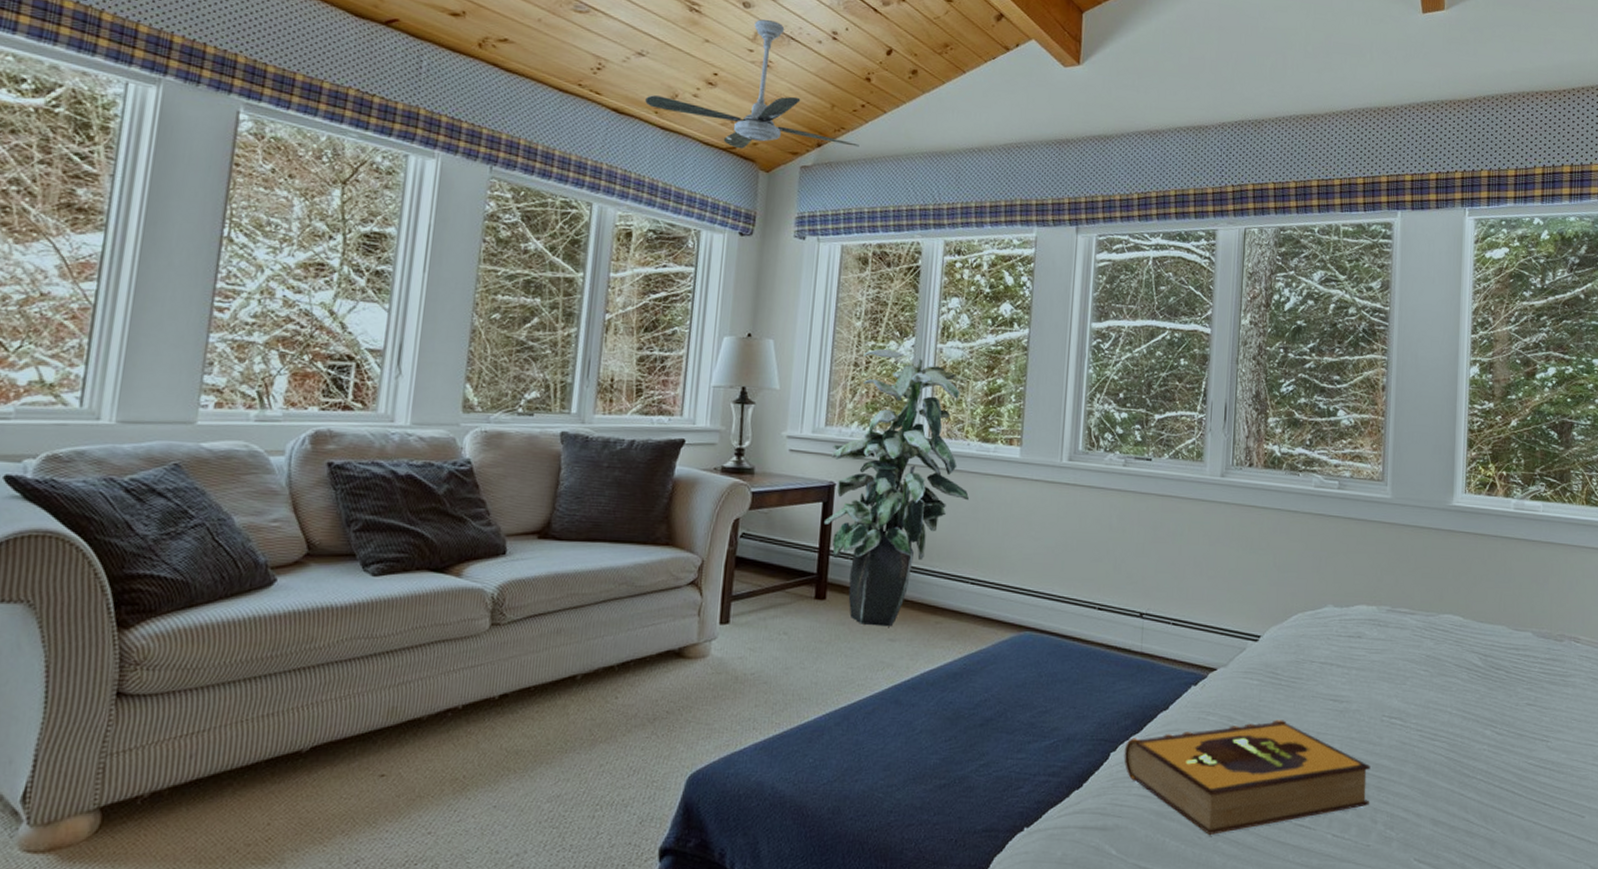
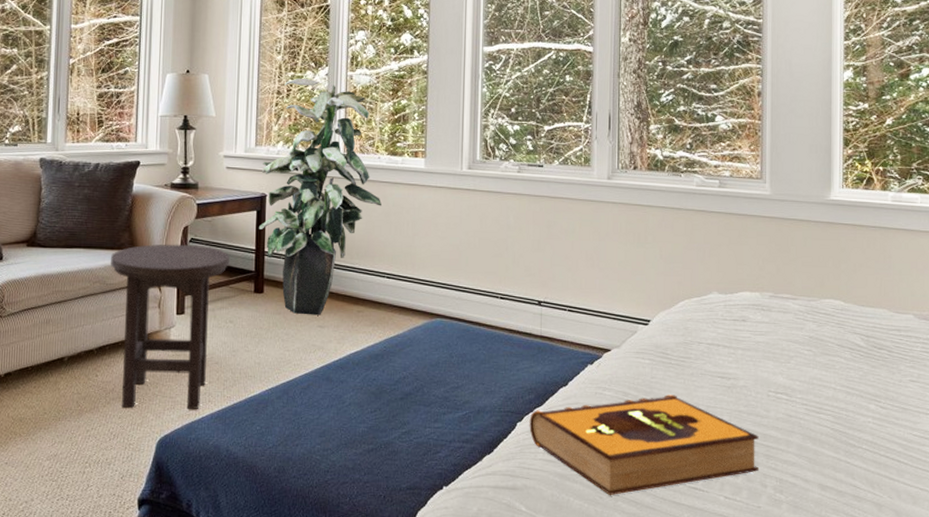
stool: none [642,539,787,738] -> present [111,244,229,409]

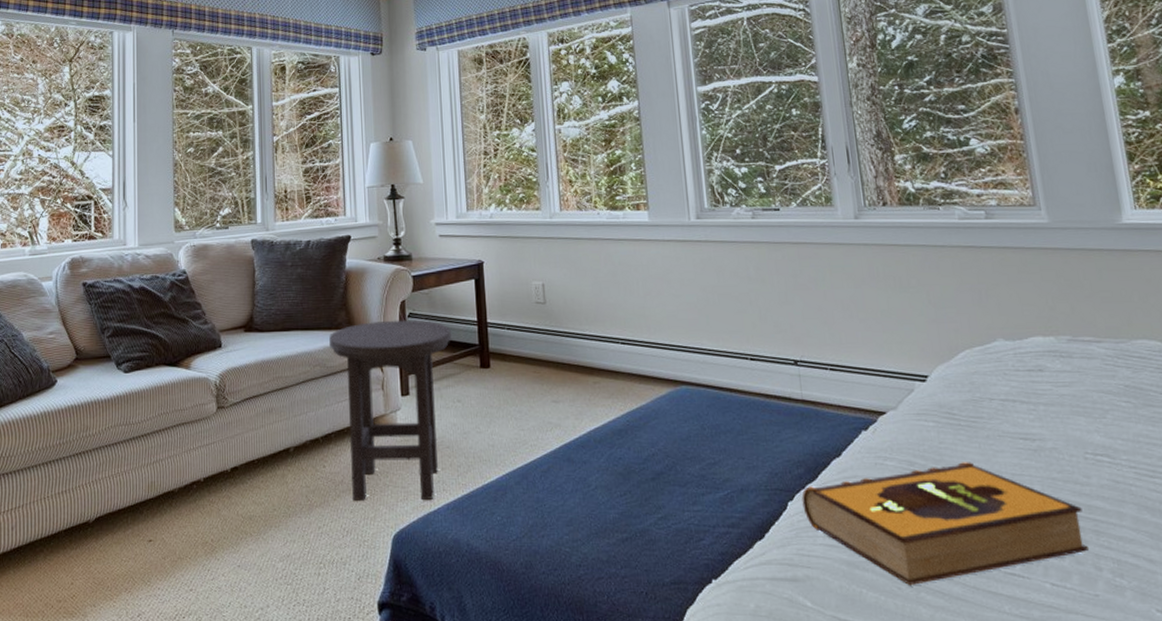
indoor plant: present [258,78,381,315] -> none [475,135,607,390]

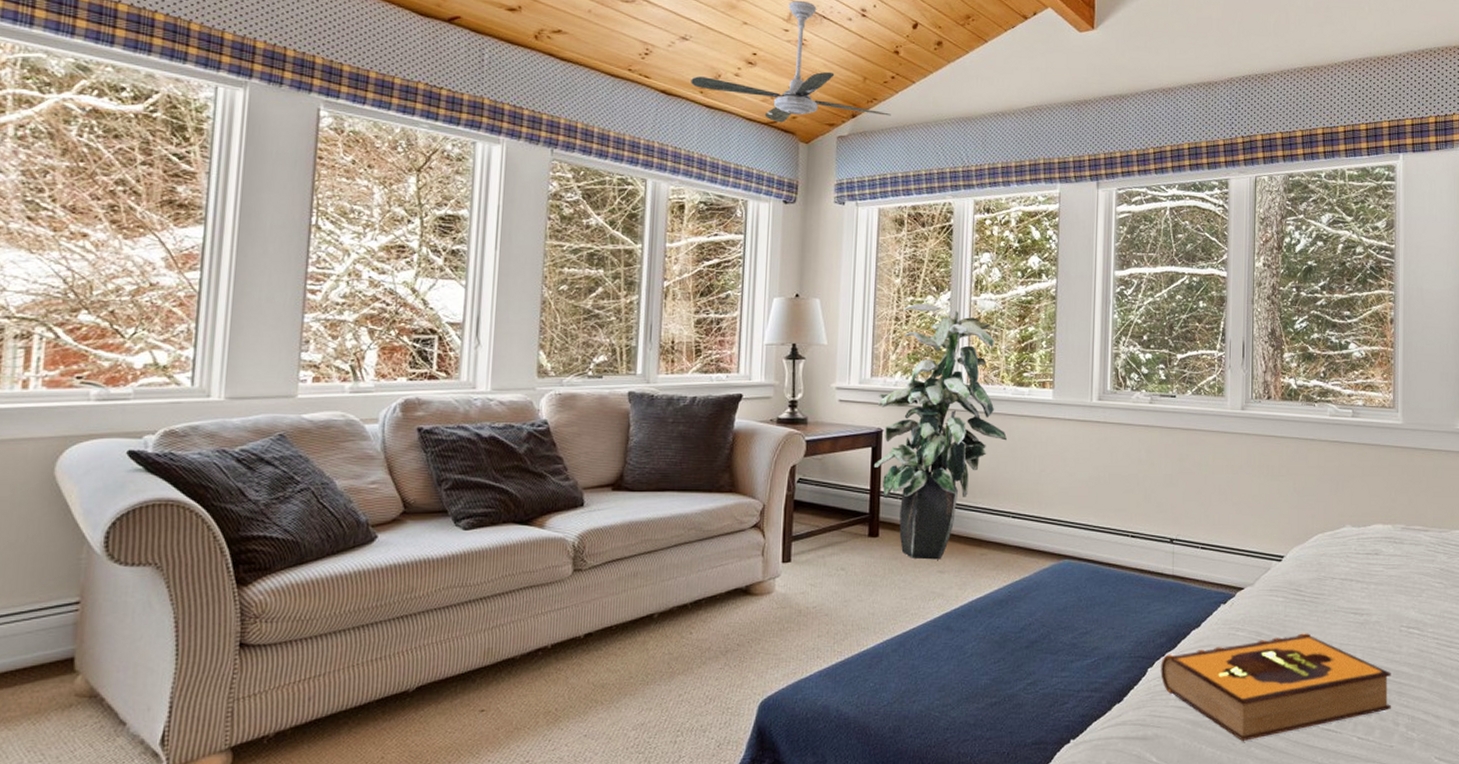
stool: present [329,320,451,501] -> none [708,485,841,668]
indoor plant: none [475,135,607,390] -> present [873,303,1007,560]

